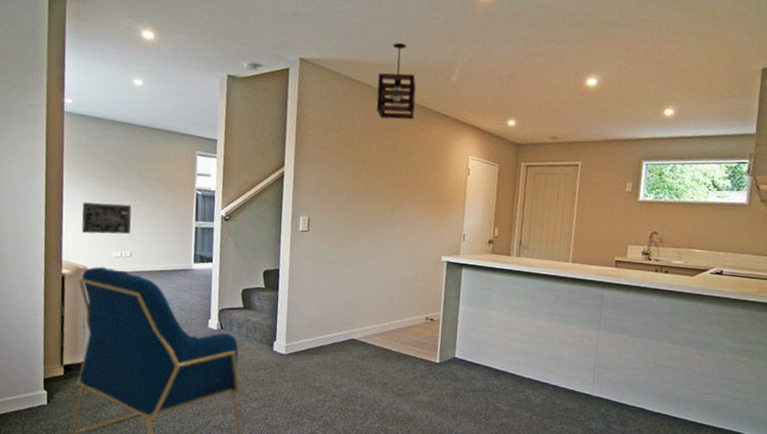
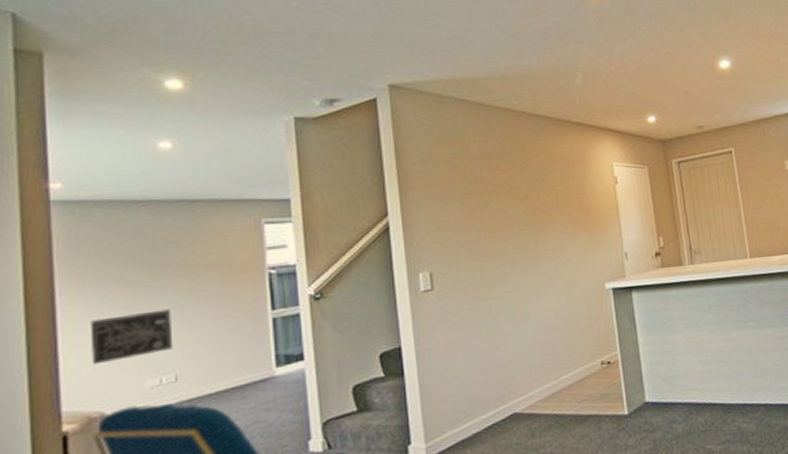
pendant light: present [376,42,416,120] -> none [489,51,541,138]

